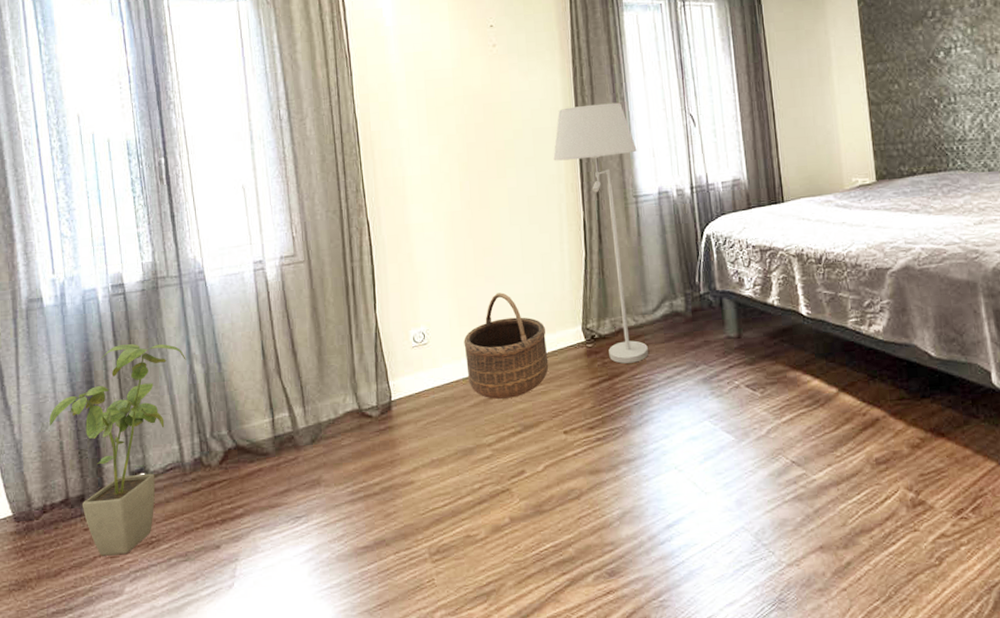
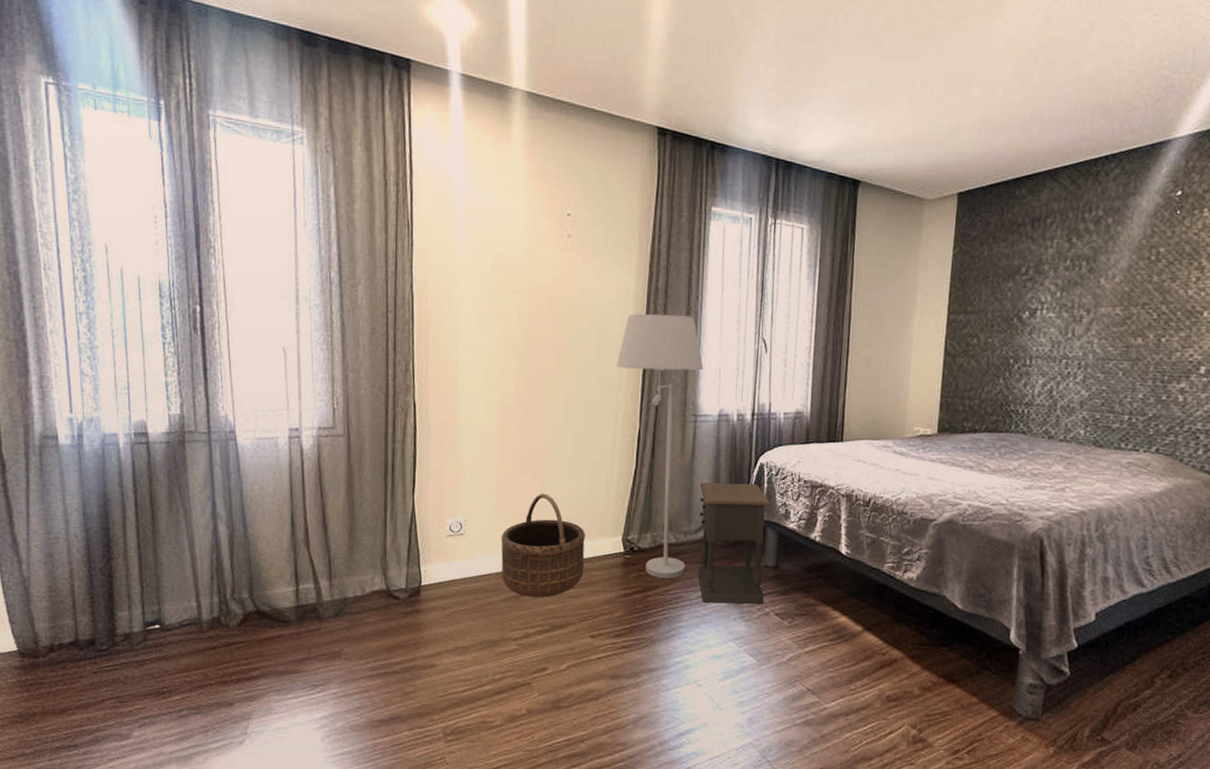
house plant: present [49,343,186,556] -> none [61,495,210,701]
nightstand: none [650,255,732,383] -> present [698,482,770,605]

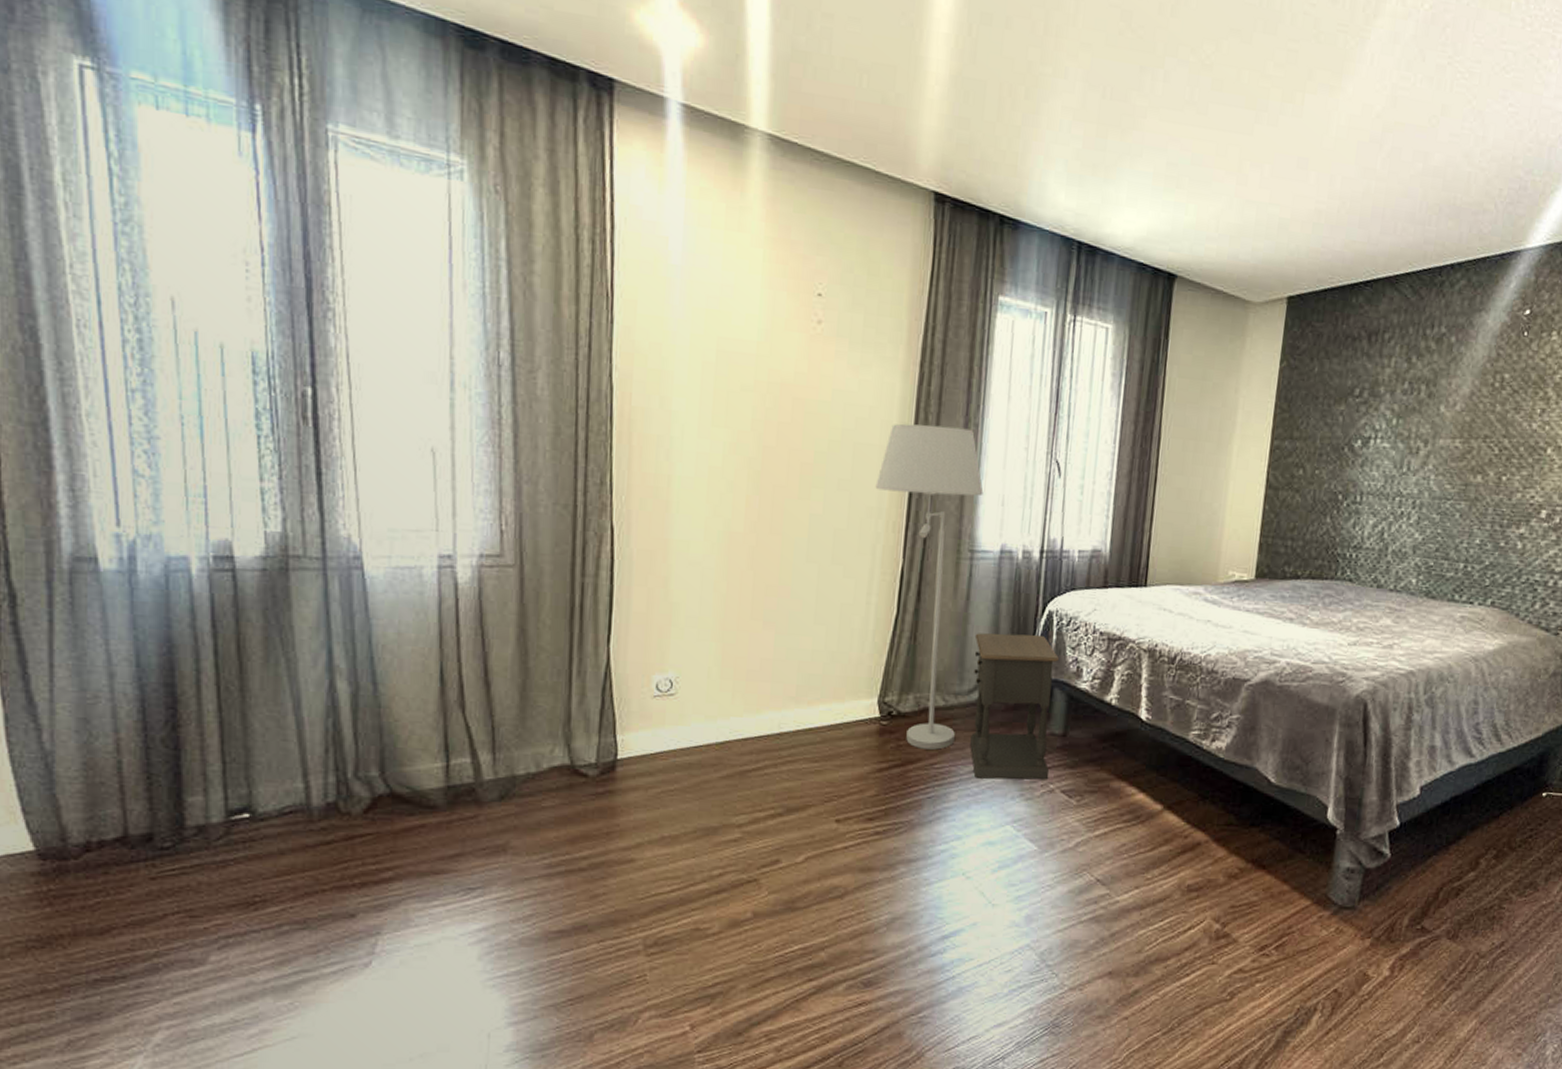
basket: present [501,493,585,598] -> none [723,644,832,774]

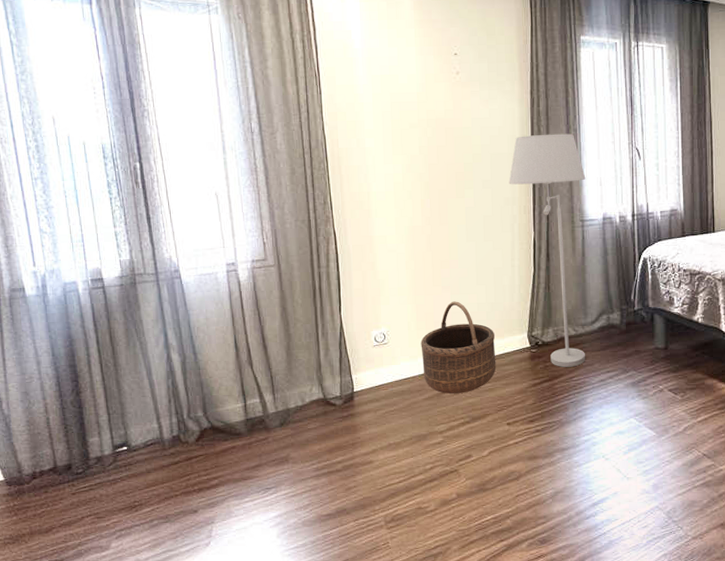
basket: none [723,644,832,774] -> present [420,301,496,394]
nightstand: present [970,633,1059,780] -> none [591,276,657,385]

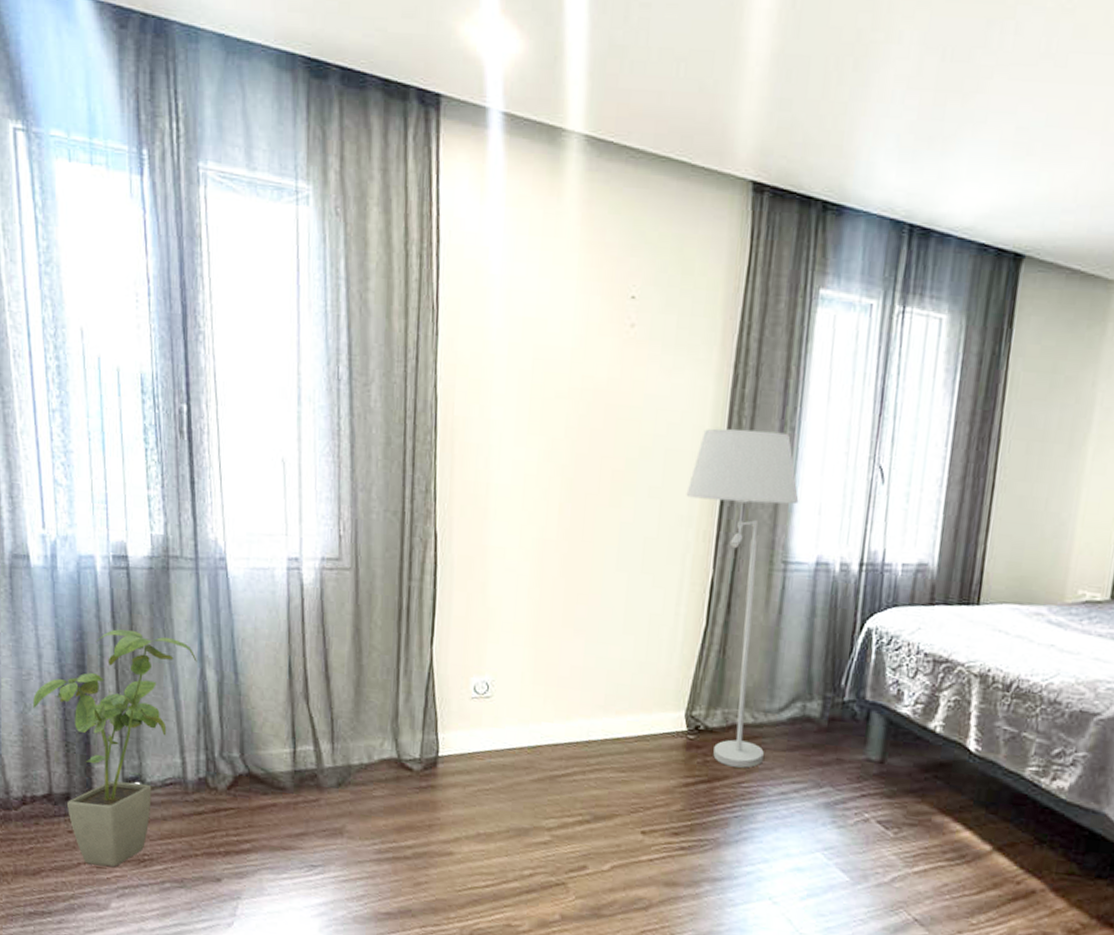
house plant: none [36,333,164,517] -> present [33,629,197,867]
basket: present [420,301,496,394] -> none [534,652,639,781]

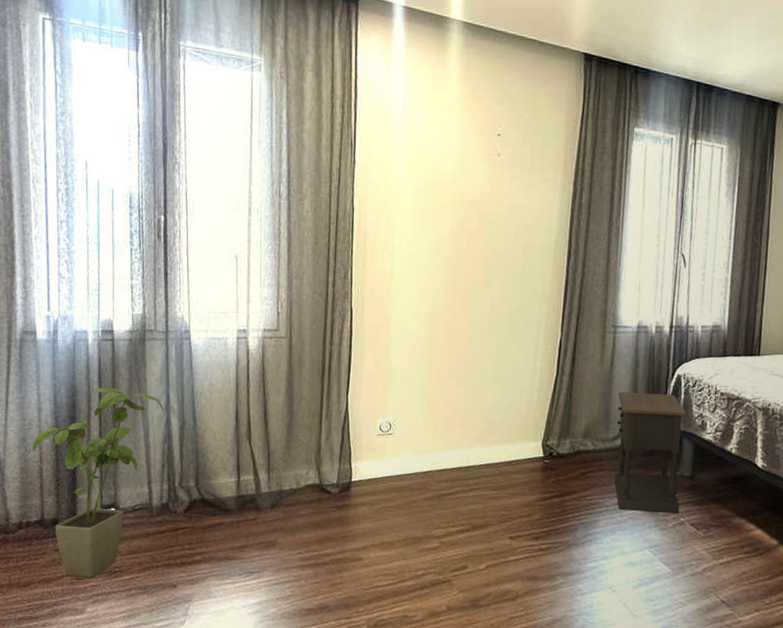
floor lamp: present [686,428,799,768] -> none [540,228,624,485]
nightstand: none [779,648,877,808] -> present [614,391,686,514]

